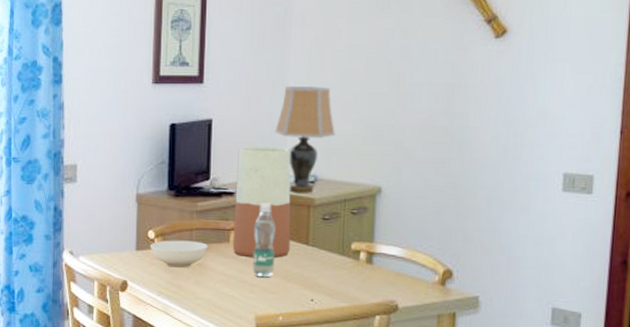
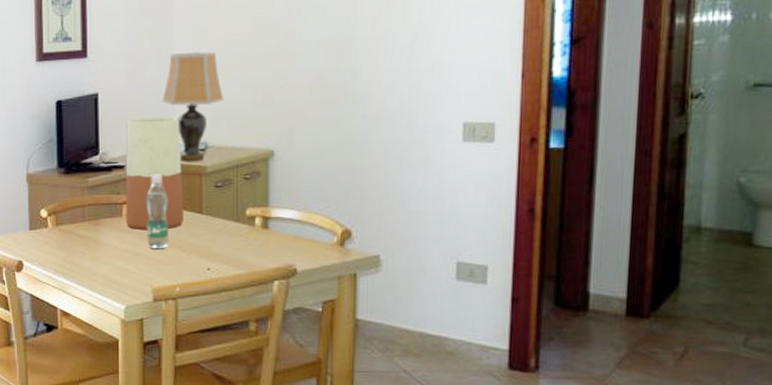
bowl: present [149,240,208,268] -> none [43,217,101,245]

